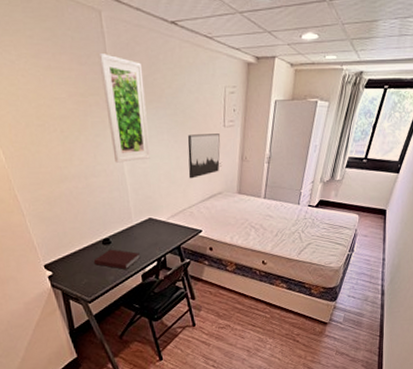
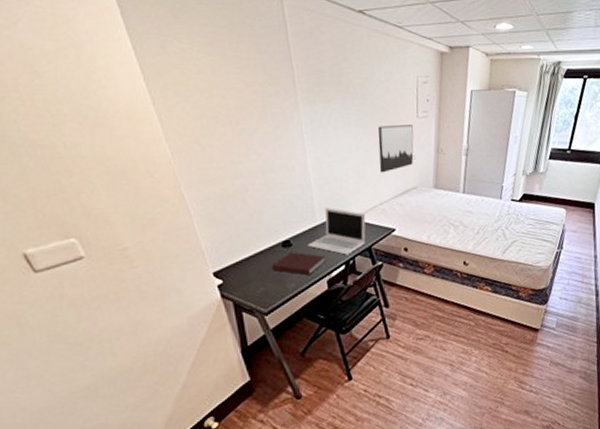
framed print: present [98,52,150,163] -> none [280,41,337,157]
laptop: none [124,210,176,253] -> present [307,208,366,255]

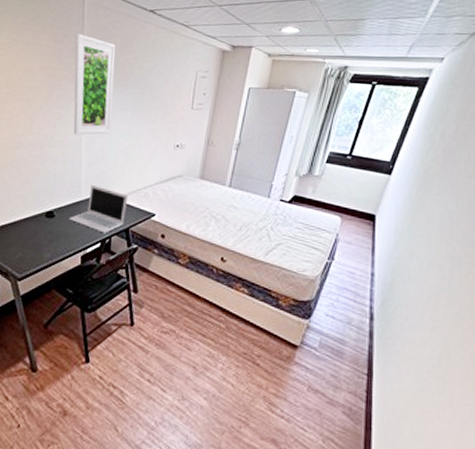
notebook: present [271,252,325,276] -> none [32,223,83,249]
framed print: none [280,41,337,157] -> present [73,33,116,135]
wall art: present [378,125,414,173] -> none [148,114,186,158]

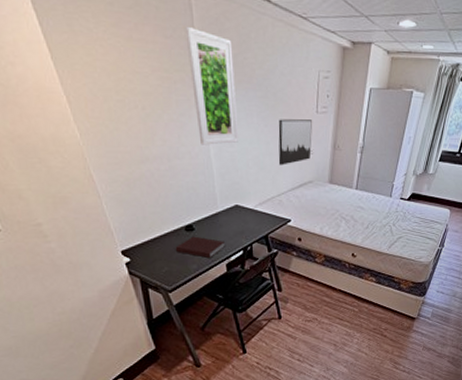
notebook: none [32,223,83,249] -> present [175,236,225,259]
laptop: present [68,185,128,233] -> none [208,196,264,241]
wall art: none [148,114,186,158] -> present [278,119,312,165]

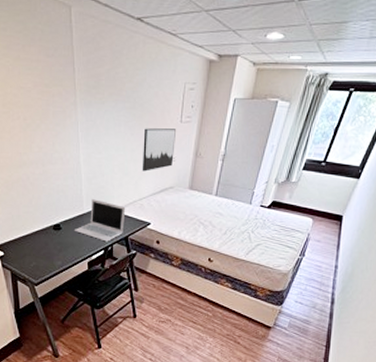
notebook: present [175,236,225,259] -> none [43,235,88,256]
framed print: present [185,26,238,145] -> none [65,45,106,152]
laptop: none [208,196,264,241] -> present [74,199,126,242]

